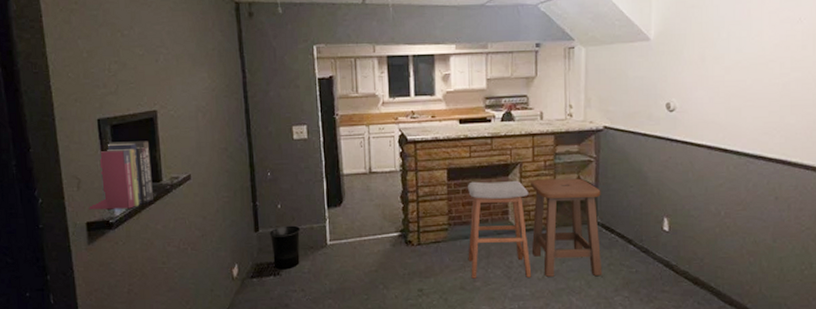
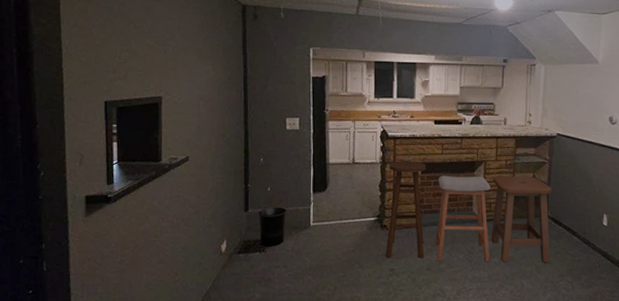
books: present [87,141,153,210] -> none [88,123,152,185]
bar stool: none [410,167,457,277] -> present [386,161,427,259]

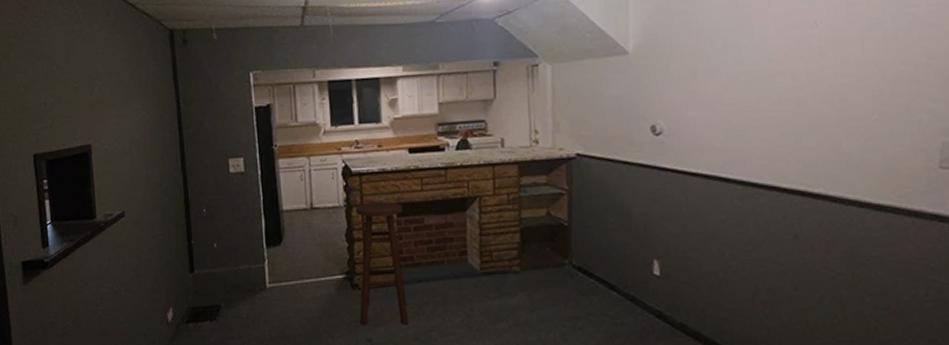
waste bin: present [258,207,287,247] -> none [205,266,238,315]
stool: present [435,175,491,262] -> none [419,216,497,328]
stool: present [491,176,552,262] -> none [492,213,581,328]

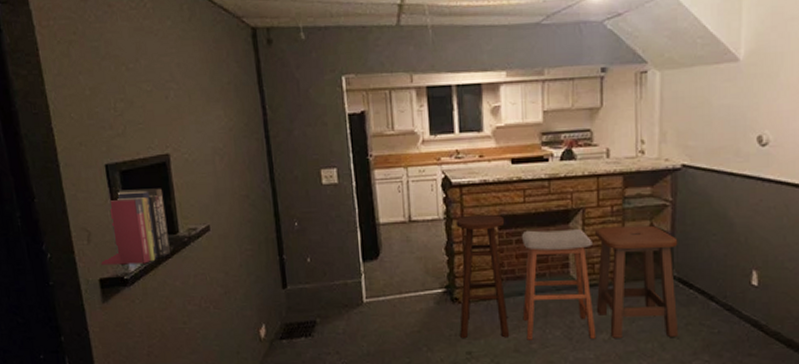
books: none [23,176,87,249] -> present [99,188,170,265]
stool: none [419,216,497,328] -> present [521,228,597,340]
stool: none [492,213,581,328] -> present [595,225,679,338]

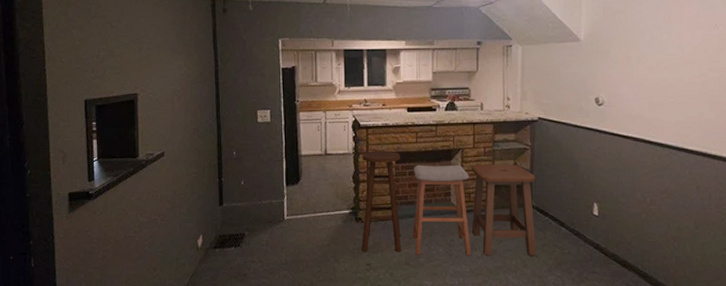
books: present [99,188,170,265] -> none [71,120,130,182]

